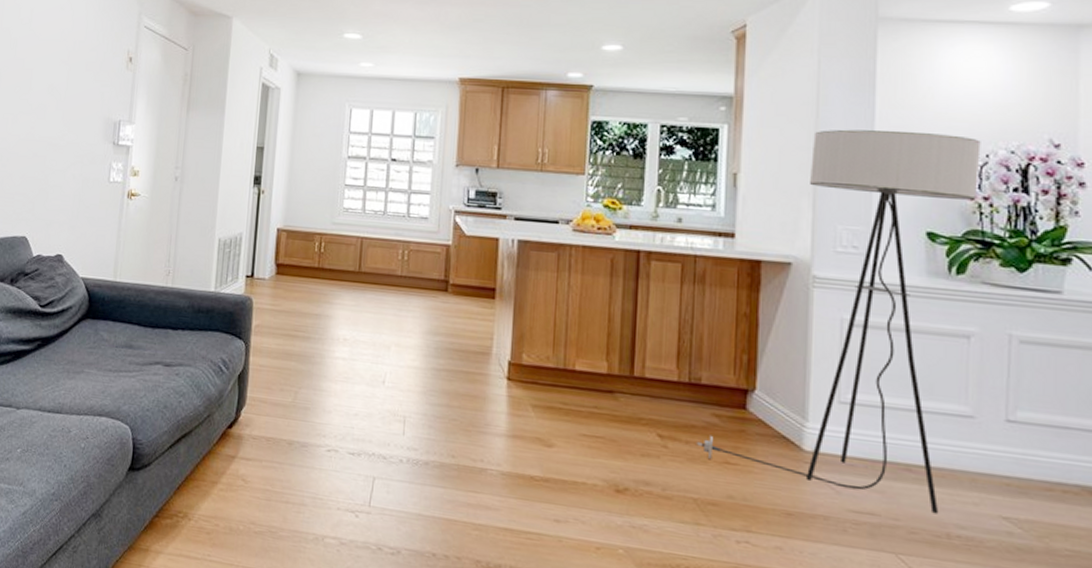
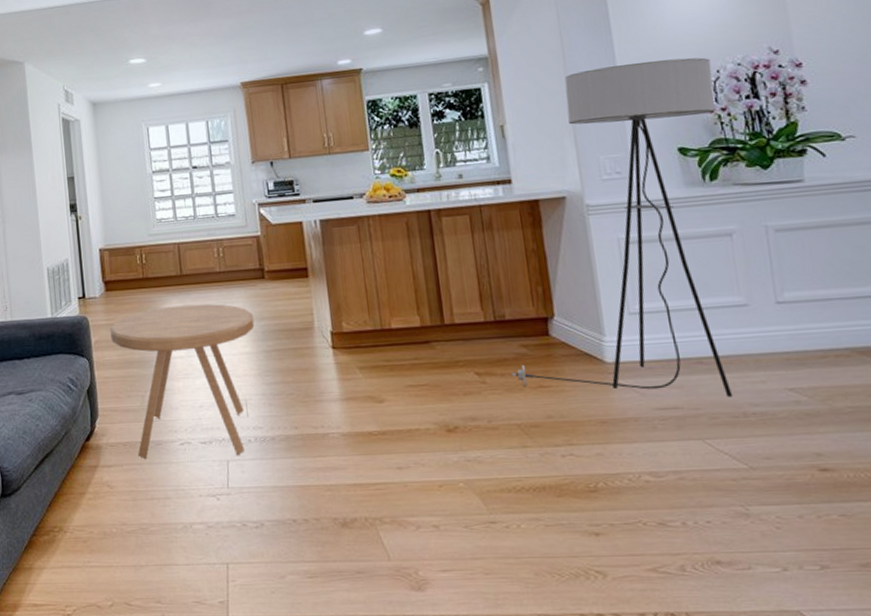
side table: none [273,302,429,474] -> present [110,303,255,459]

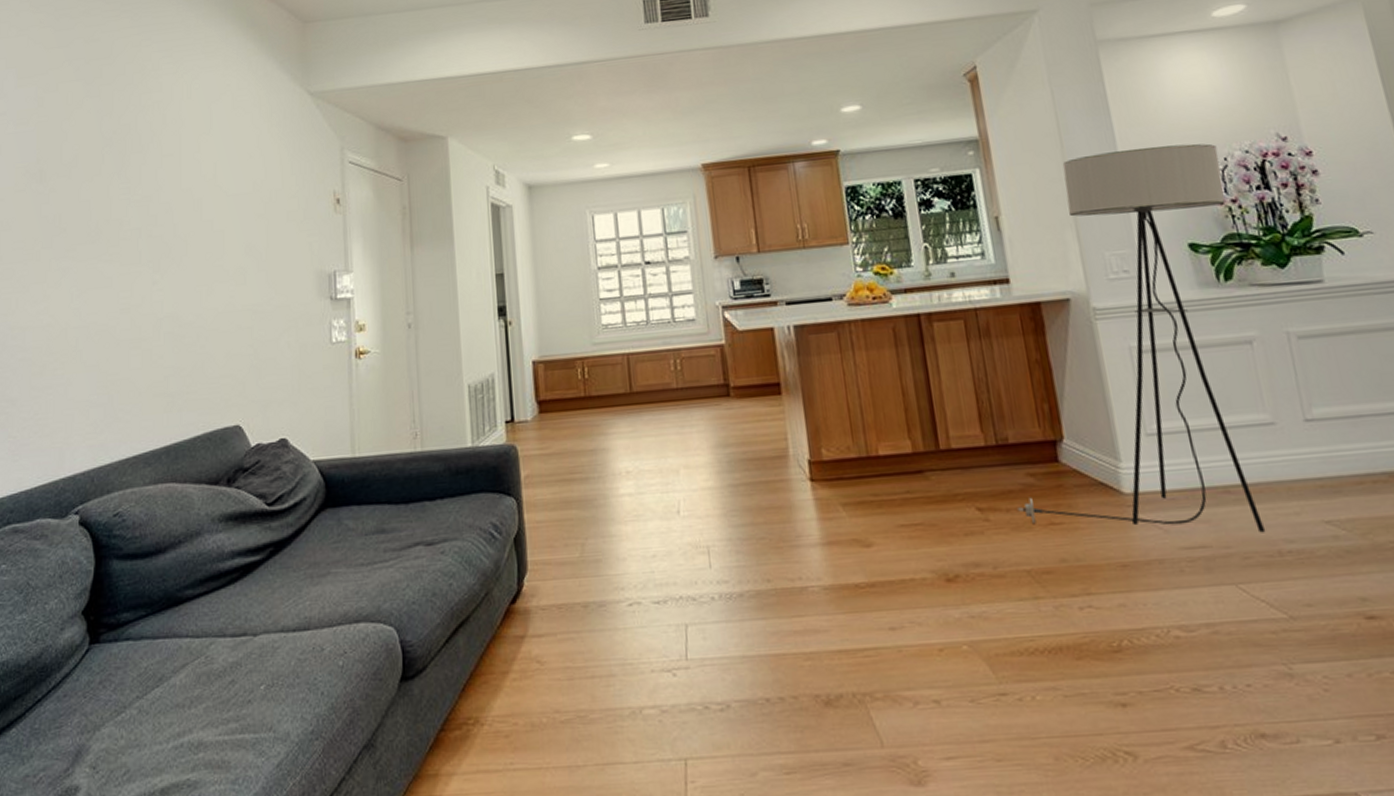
side table: present [110,303,255,459] -> none [544,427,719,625]

